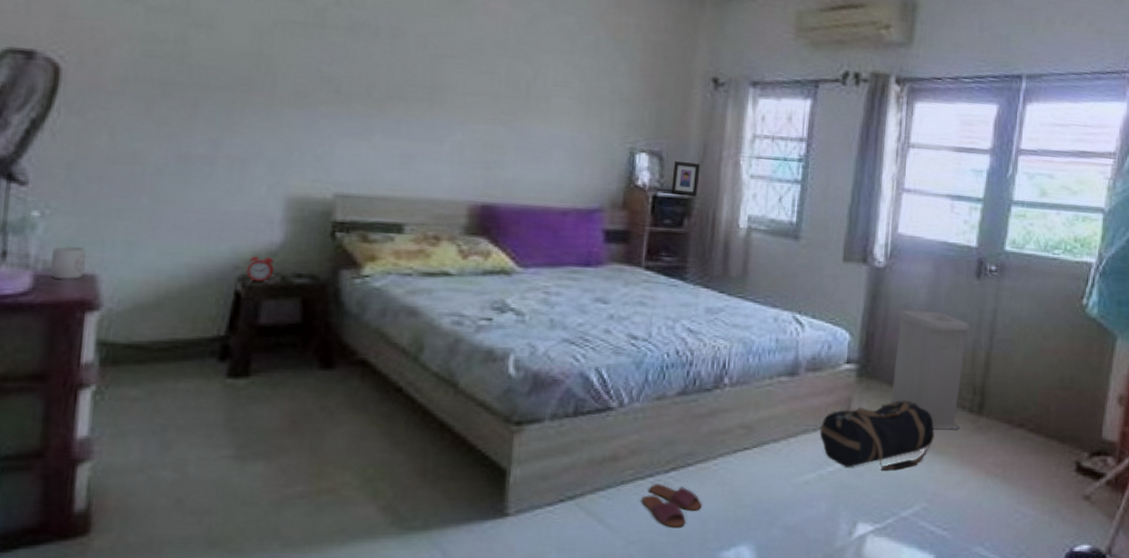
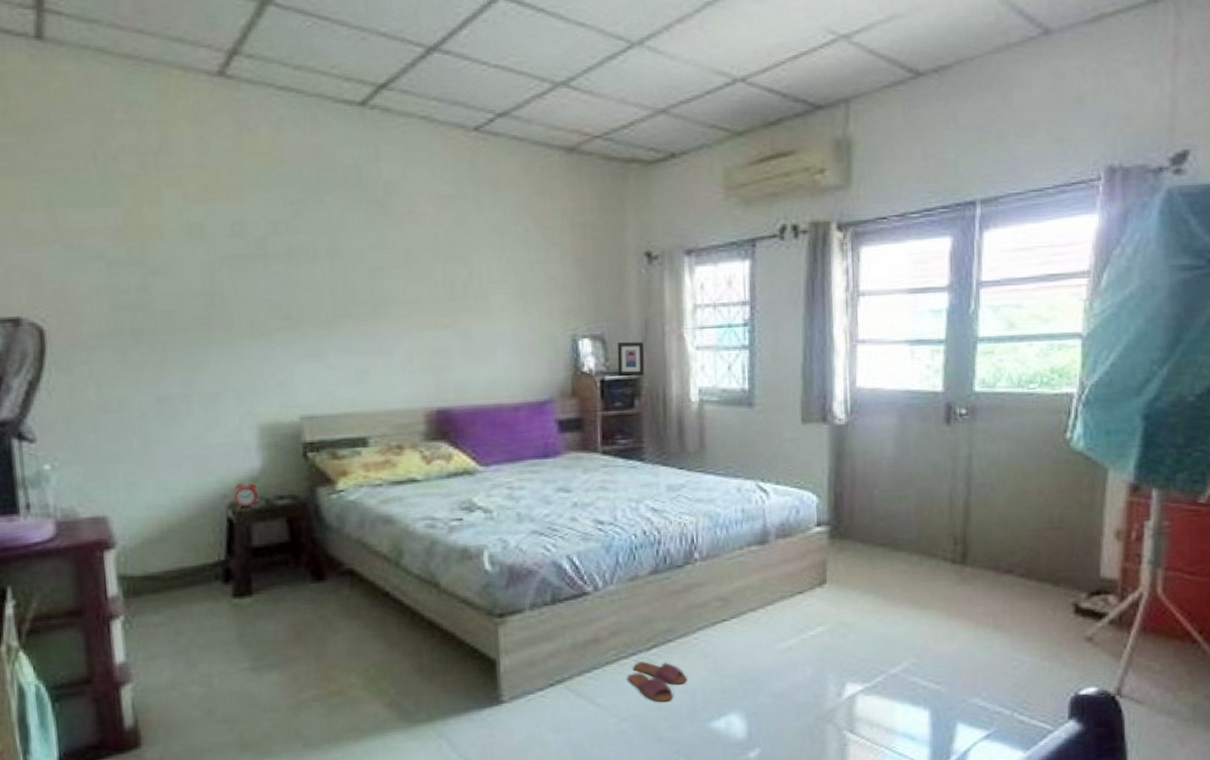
mug: present [51,245,86,281] -> none [67,492,97,524]
duffel bag: present [819,401,935,471] -> none [796,558,917,630]
laundry basket: present [881,310,970,431] -> none [858,463,944,585]

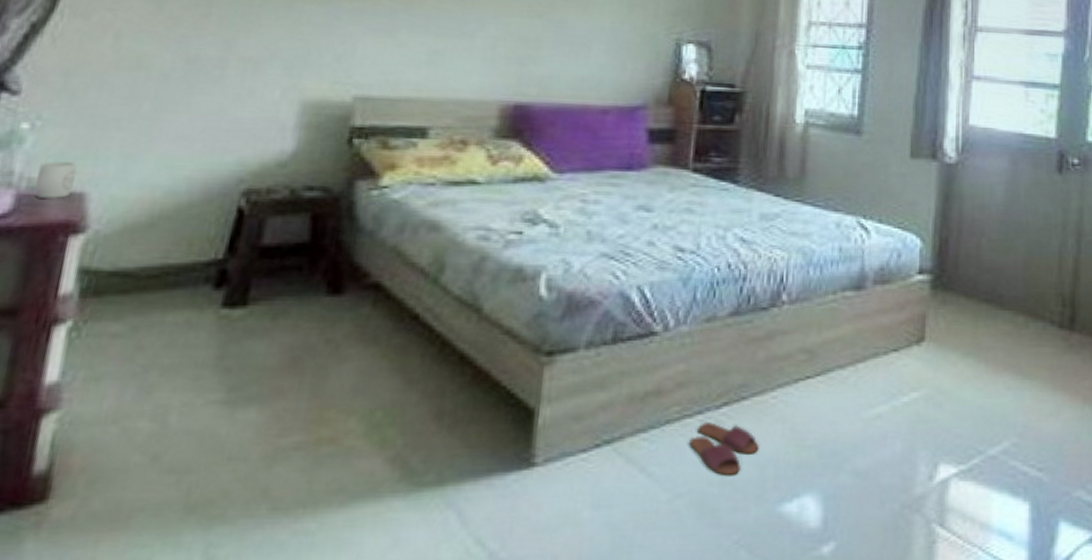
mug: none [67,492,97,524] -> present [35,160,77,200]
alarm clock: present [234,478,259,508] -> none [252,162,284,197]
picture frame: present [617,341,645,377] -> none [721,51,752,90]

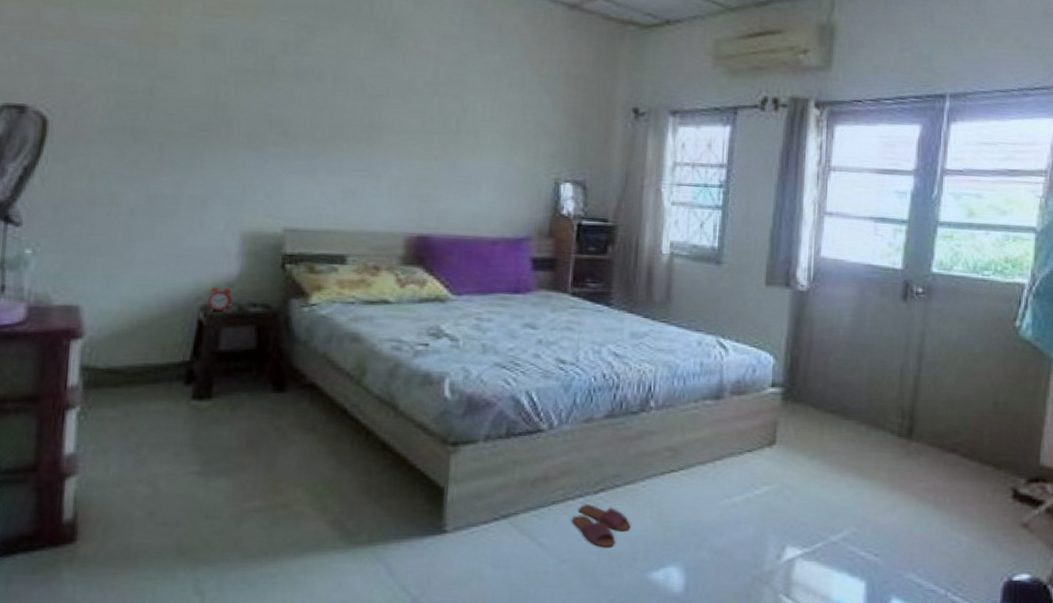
mug: present [35,160,77,200] -> none [41,279,71,311]
alarm clock: none [252,162,284,197] -> present [207,282,232,312]

